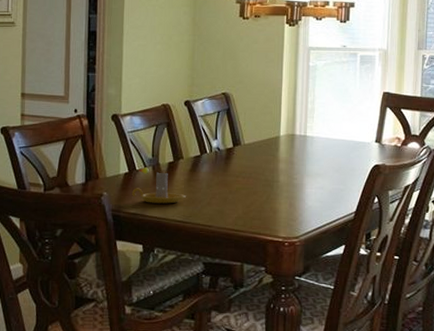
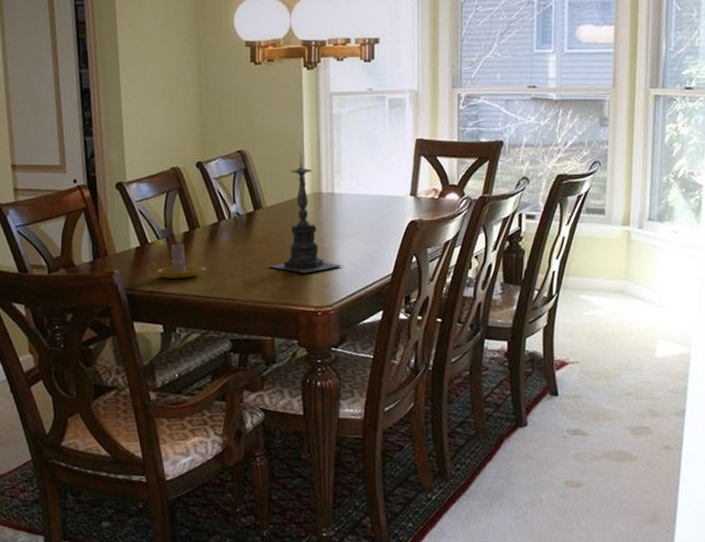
candle holder: none [243,98,312,207] -> present [269,153,344,274]

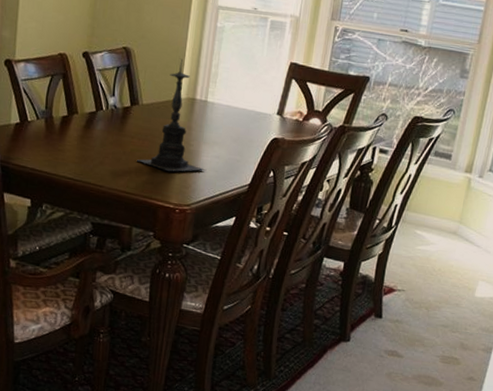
candle holder: present [146,239,207,279] -> none [22,119,79,160]

